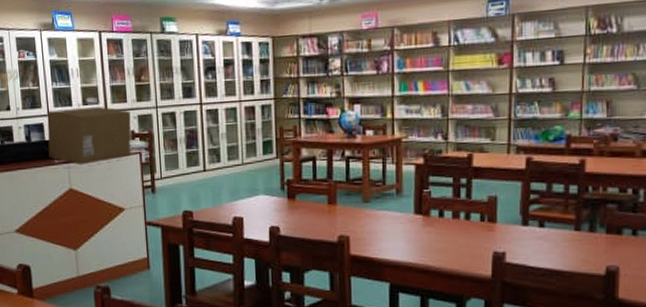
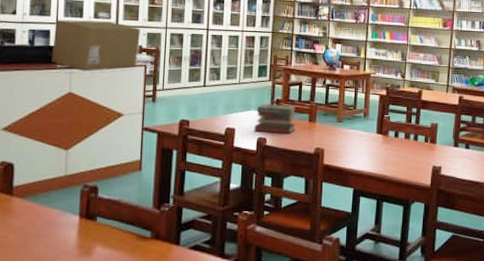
books: none [264,185,313,222] -> present [254,103,296,135]

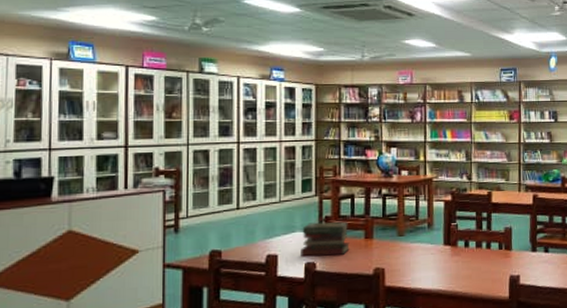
box: present [51,19,140,72] -> none [44,141,156,205]

